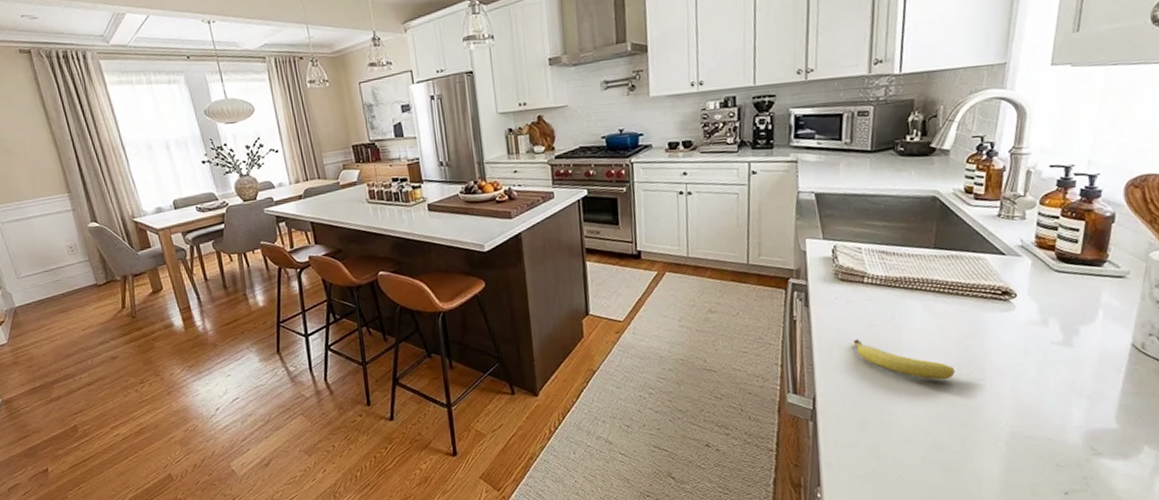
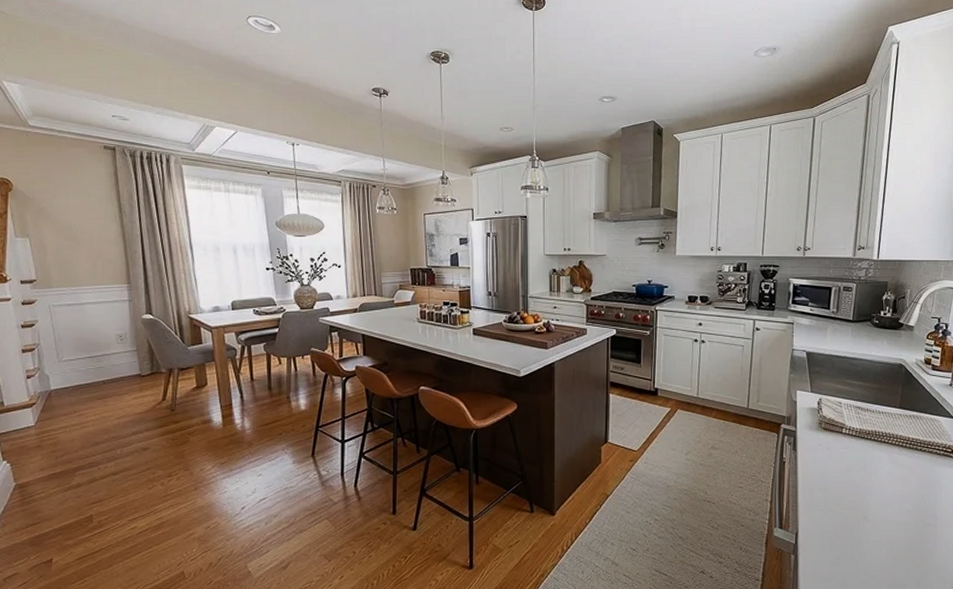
fruit: present [853,339,955,380] -> none [831,483,913,524]

